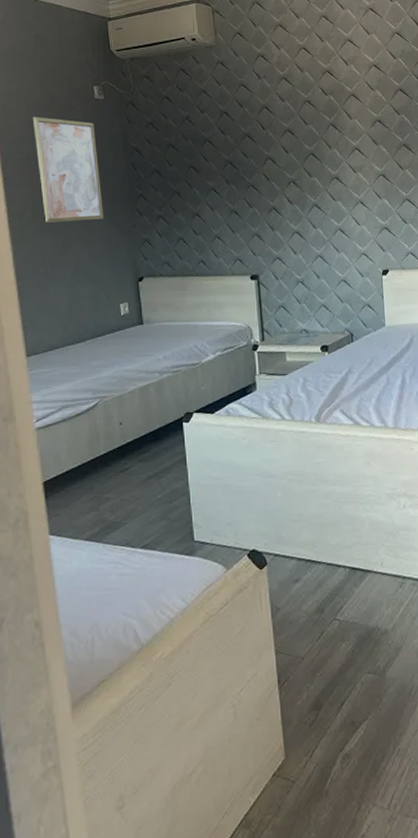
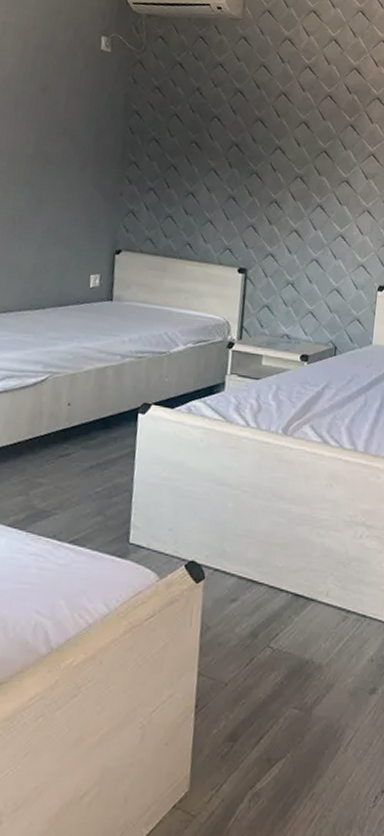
wall art: present [32,116,104,223] -> none [21,55,95,180]

